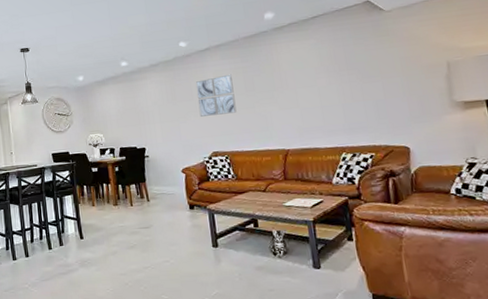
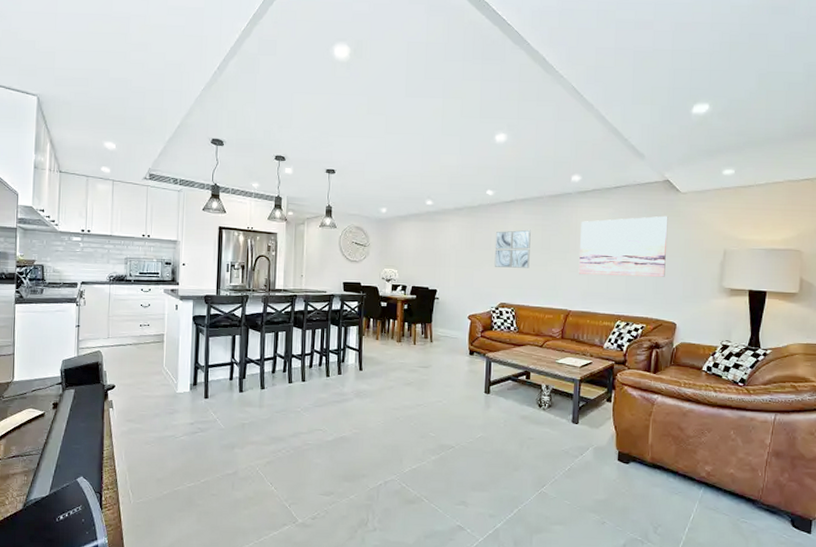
wall art: none [283,37,386,112] -> present [578,215,668,277]

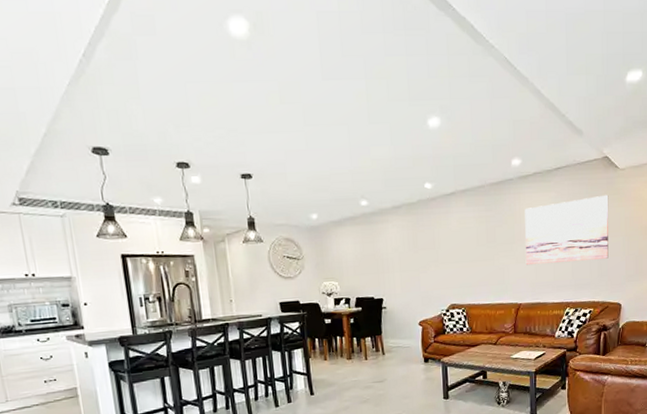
wall art: present [494,229,531,268] -> none [438,222,477,267]

